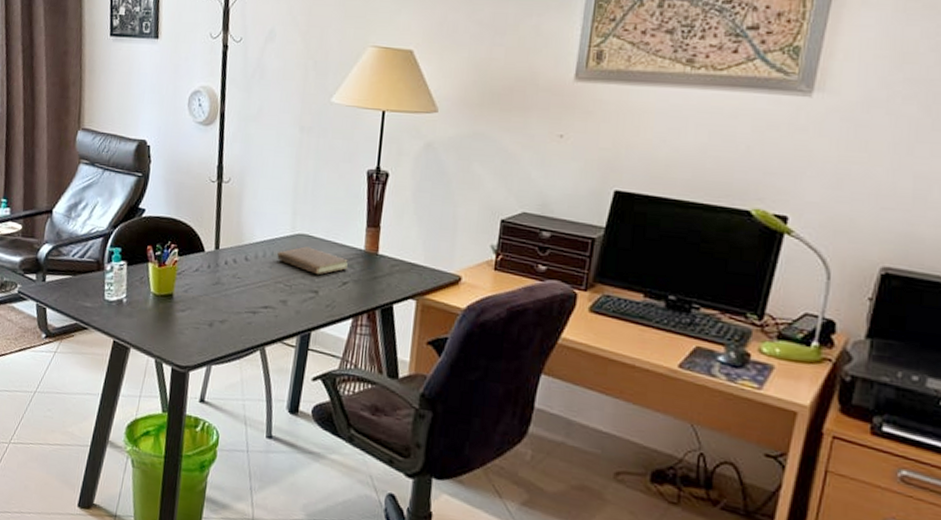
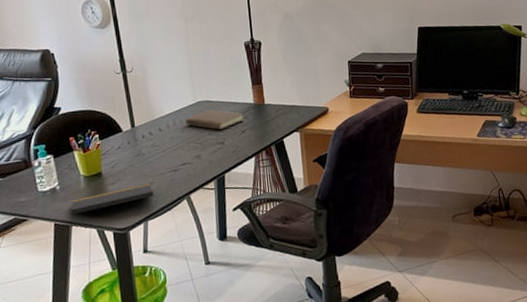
notepad: none [131,318,226,347] -> present [70,184,157,215]

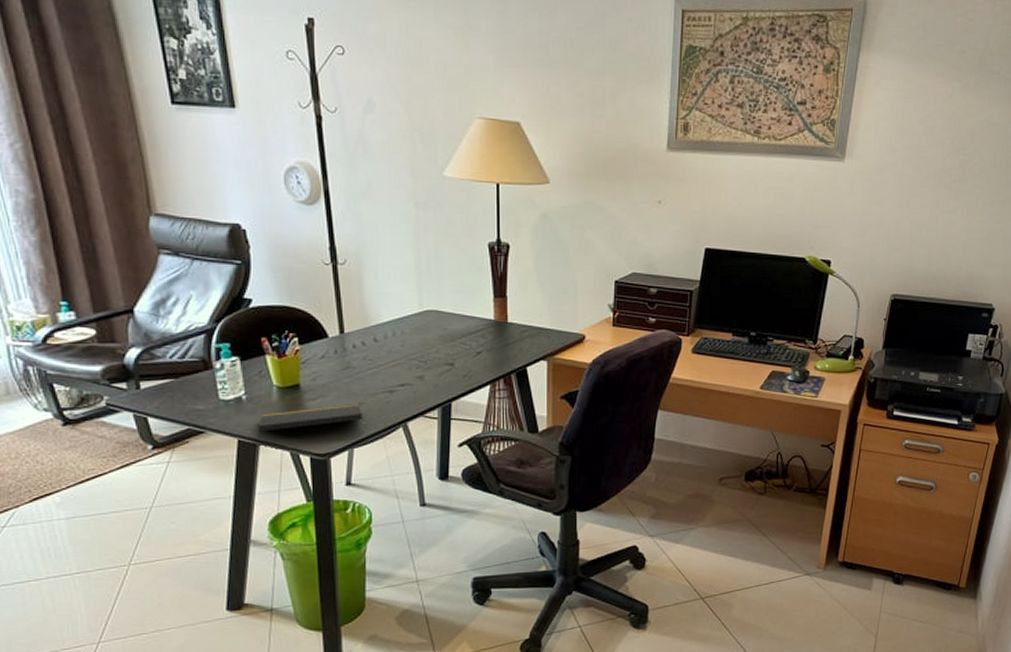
book: present [185,109,243,130] -> none [408,322,479,348]

